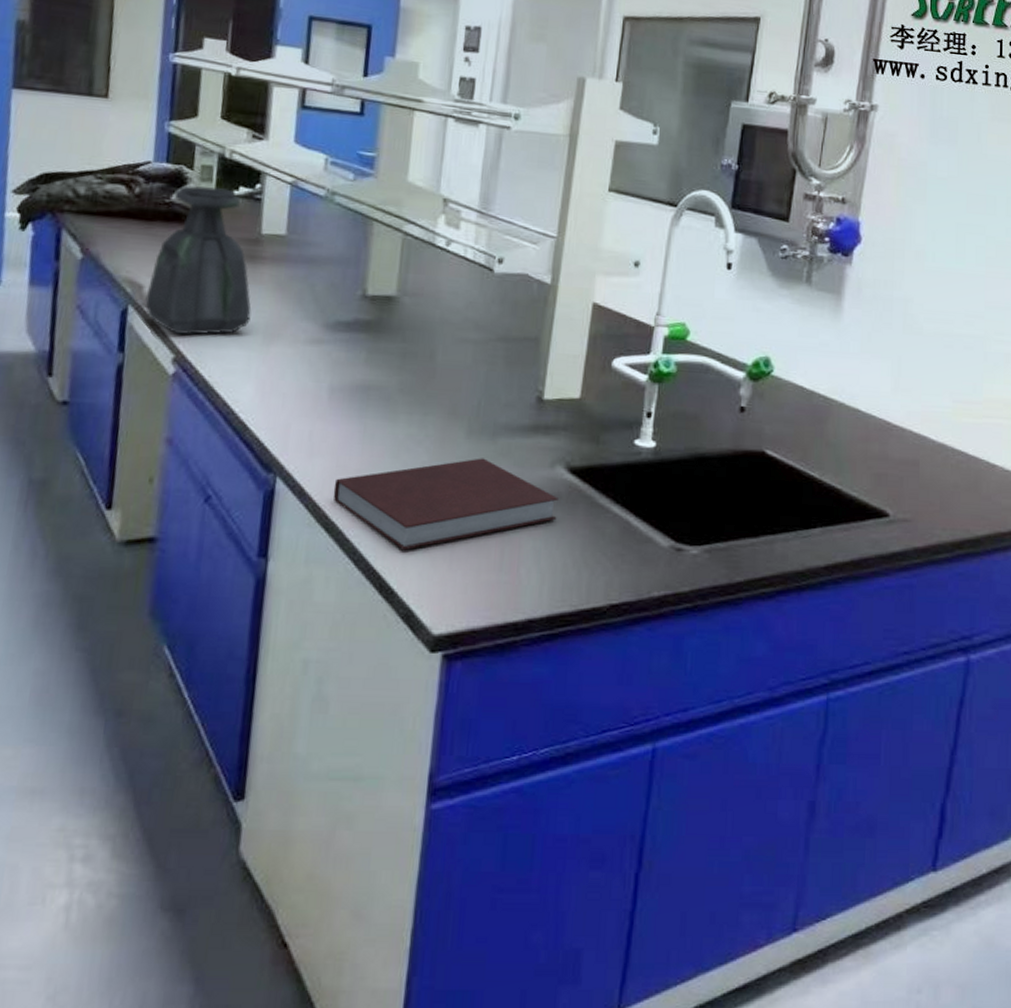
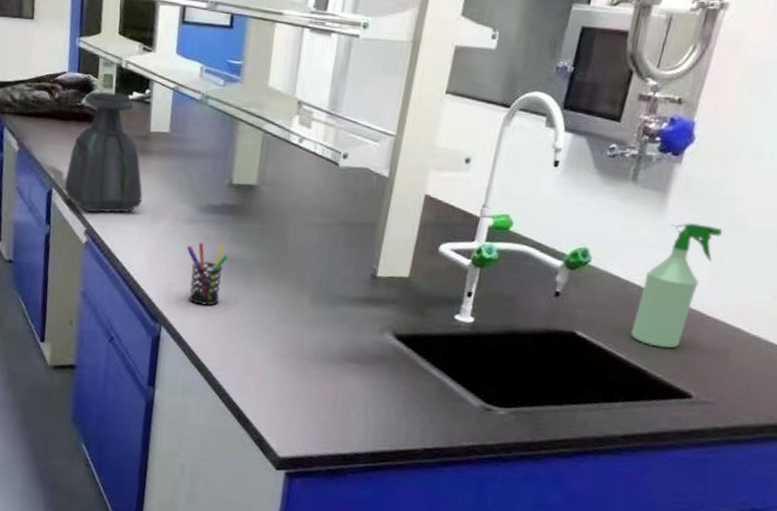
pen holder: none [309,367,364,447] -> present [186,242,229,306]
notebook: present [333,458,558,551] -> none [204,322,385,391]
spray bottle: none [821,325,899,463] -> present [630,222,723,348]

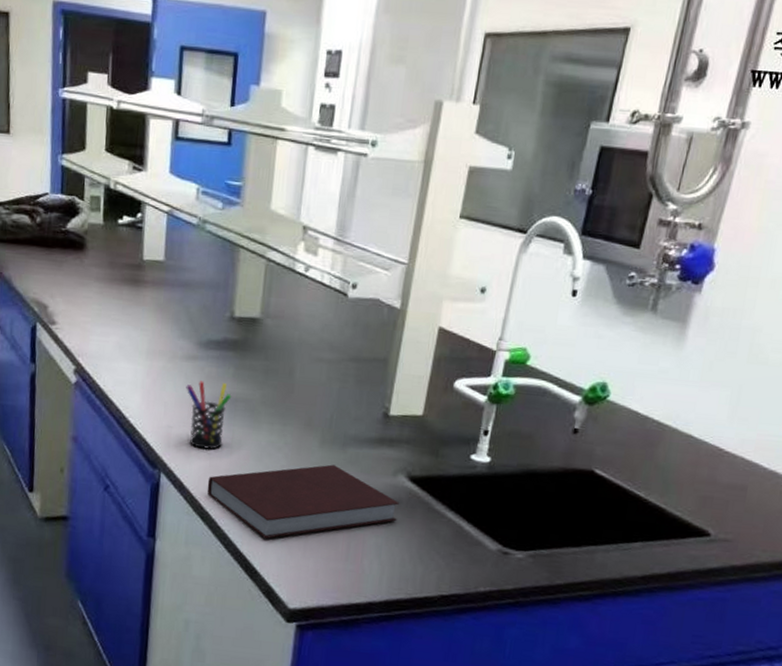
bottle: present [64,91,143,213] -> none [50,214,137,350]
notebook: none [204,322,385,391] -> present [207,464,399,539]
spray bottle: present [630,222,723,348] -> none [649,354,742,486]

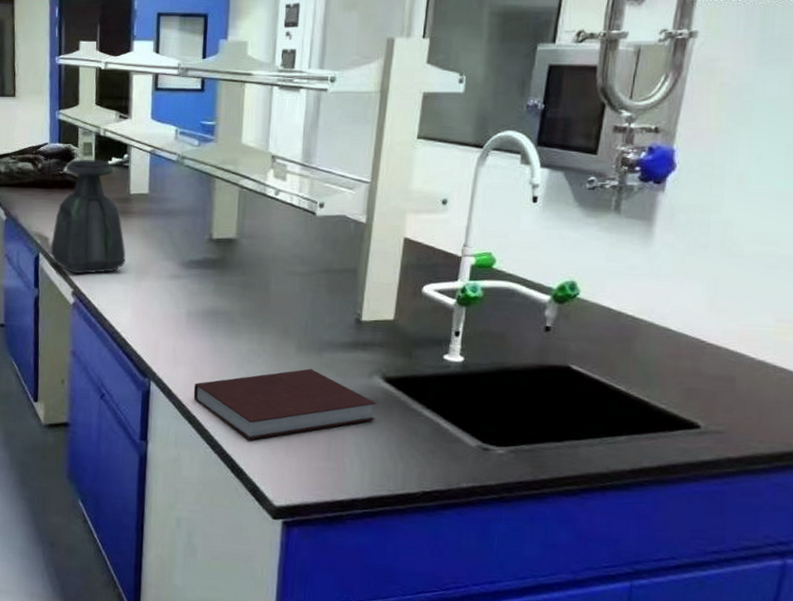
bottle: none [50,214,137,350] -> present [50,159,126,275]
pen holder: present [186,381,232,449] -> none [171,297,213,358]

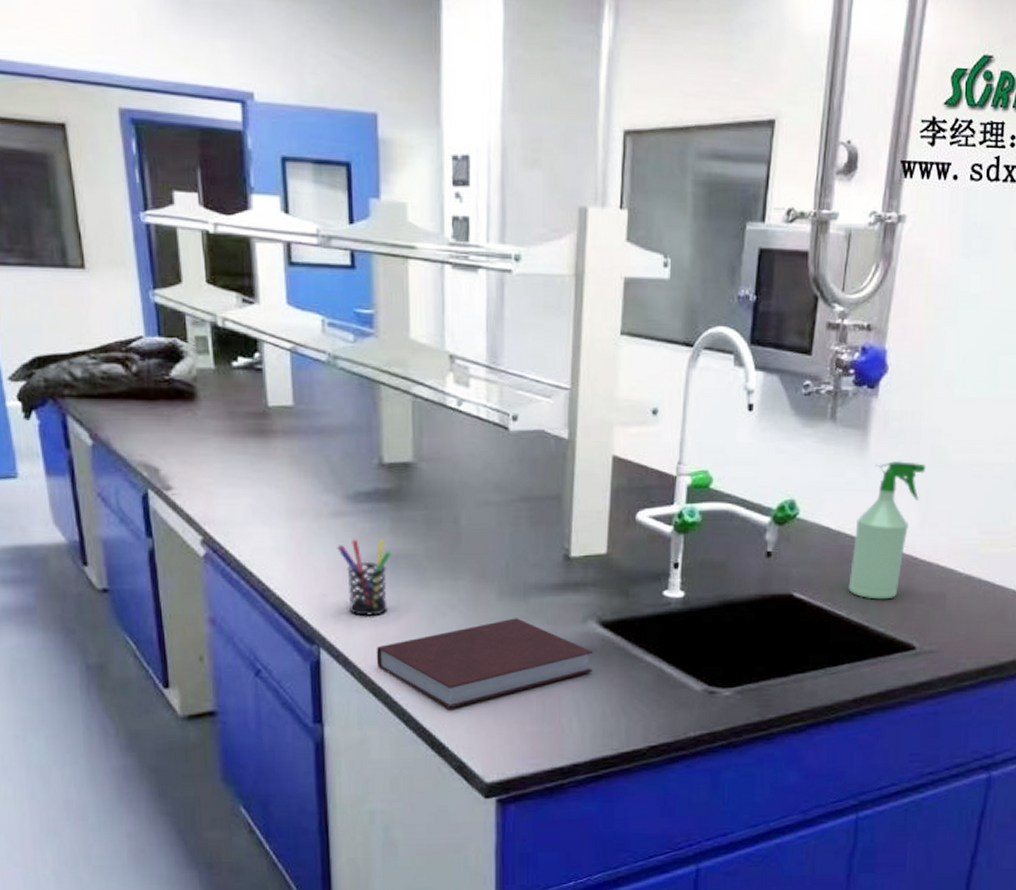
bottle: present [50,159,126,275] -> none [163,358,271,516]
pen holder: none [171,297,213,358] -> present [337,539,392,616]
spray bottle: none [628,249,715,378] -> present [848,460,926,600]

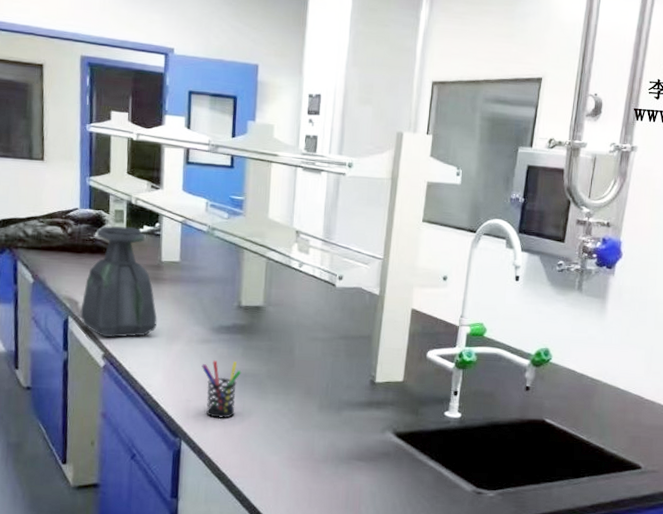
bottle: none [163,358,271,516] -> present [80,225,157,338]
notebook: present [376,618,593,709] -> none [222,426,388,494]
spray bottle: present [848,460,926,600] -> none [589,322,651,428]

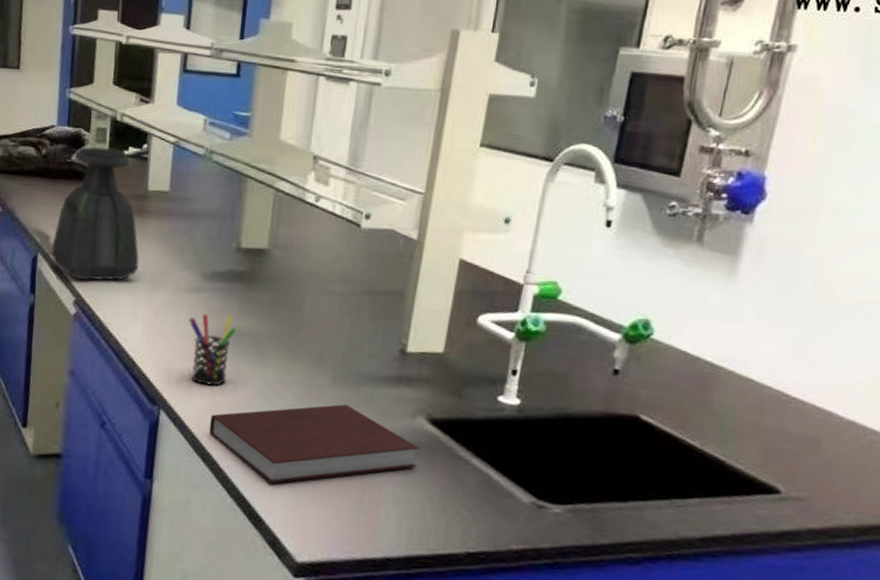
notebook: none [222,426,388,494] -> present [209,404,419,484]

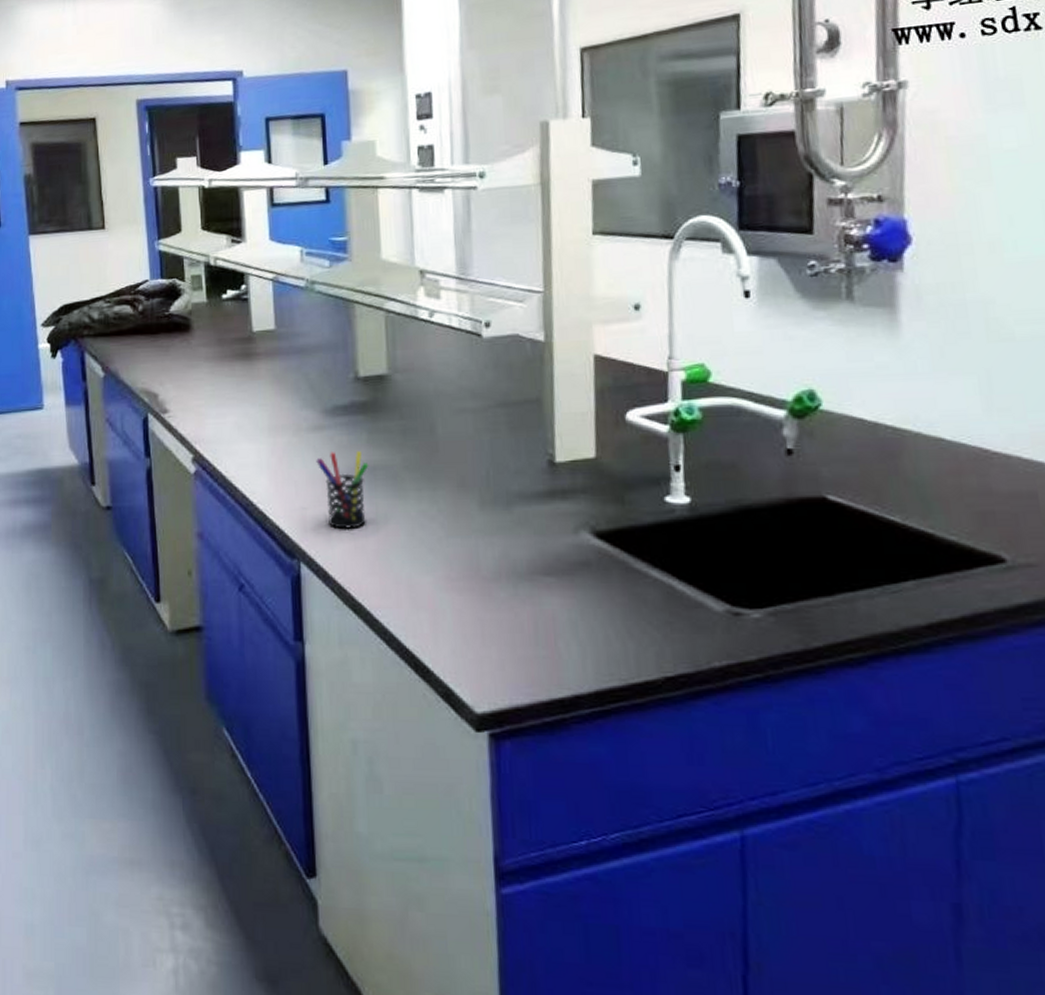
bottle: present [51,146,139,281] -> none [161,293,255,436]
notebook: present [209,404,419,484] -> none [355,529,590,629]

